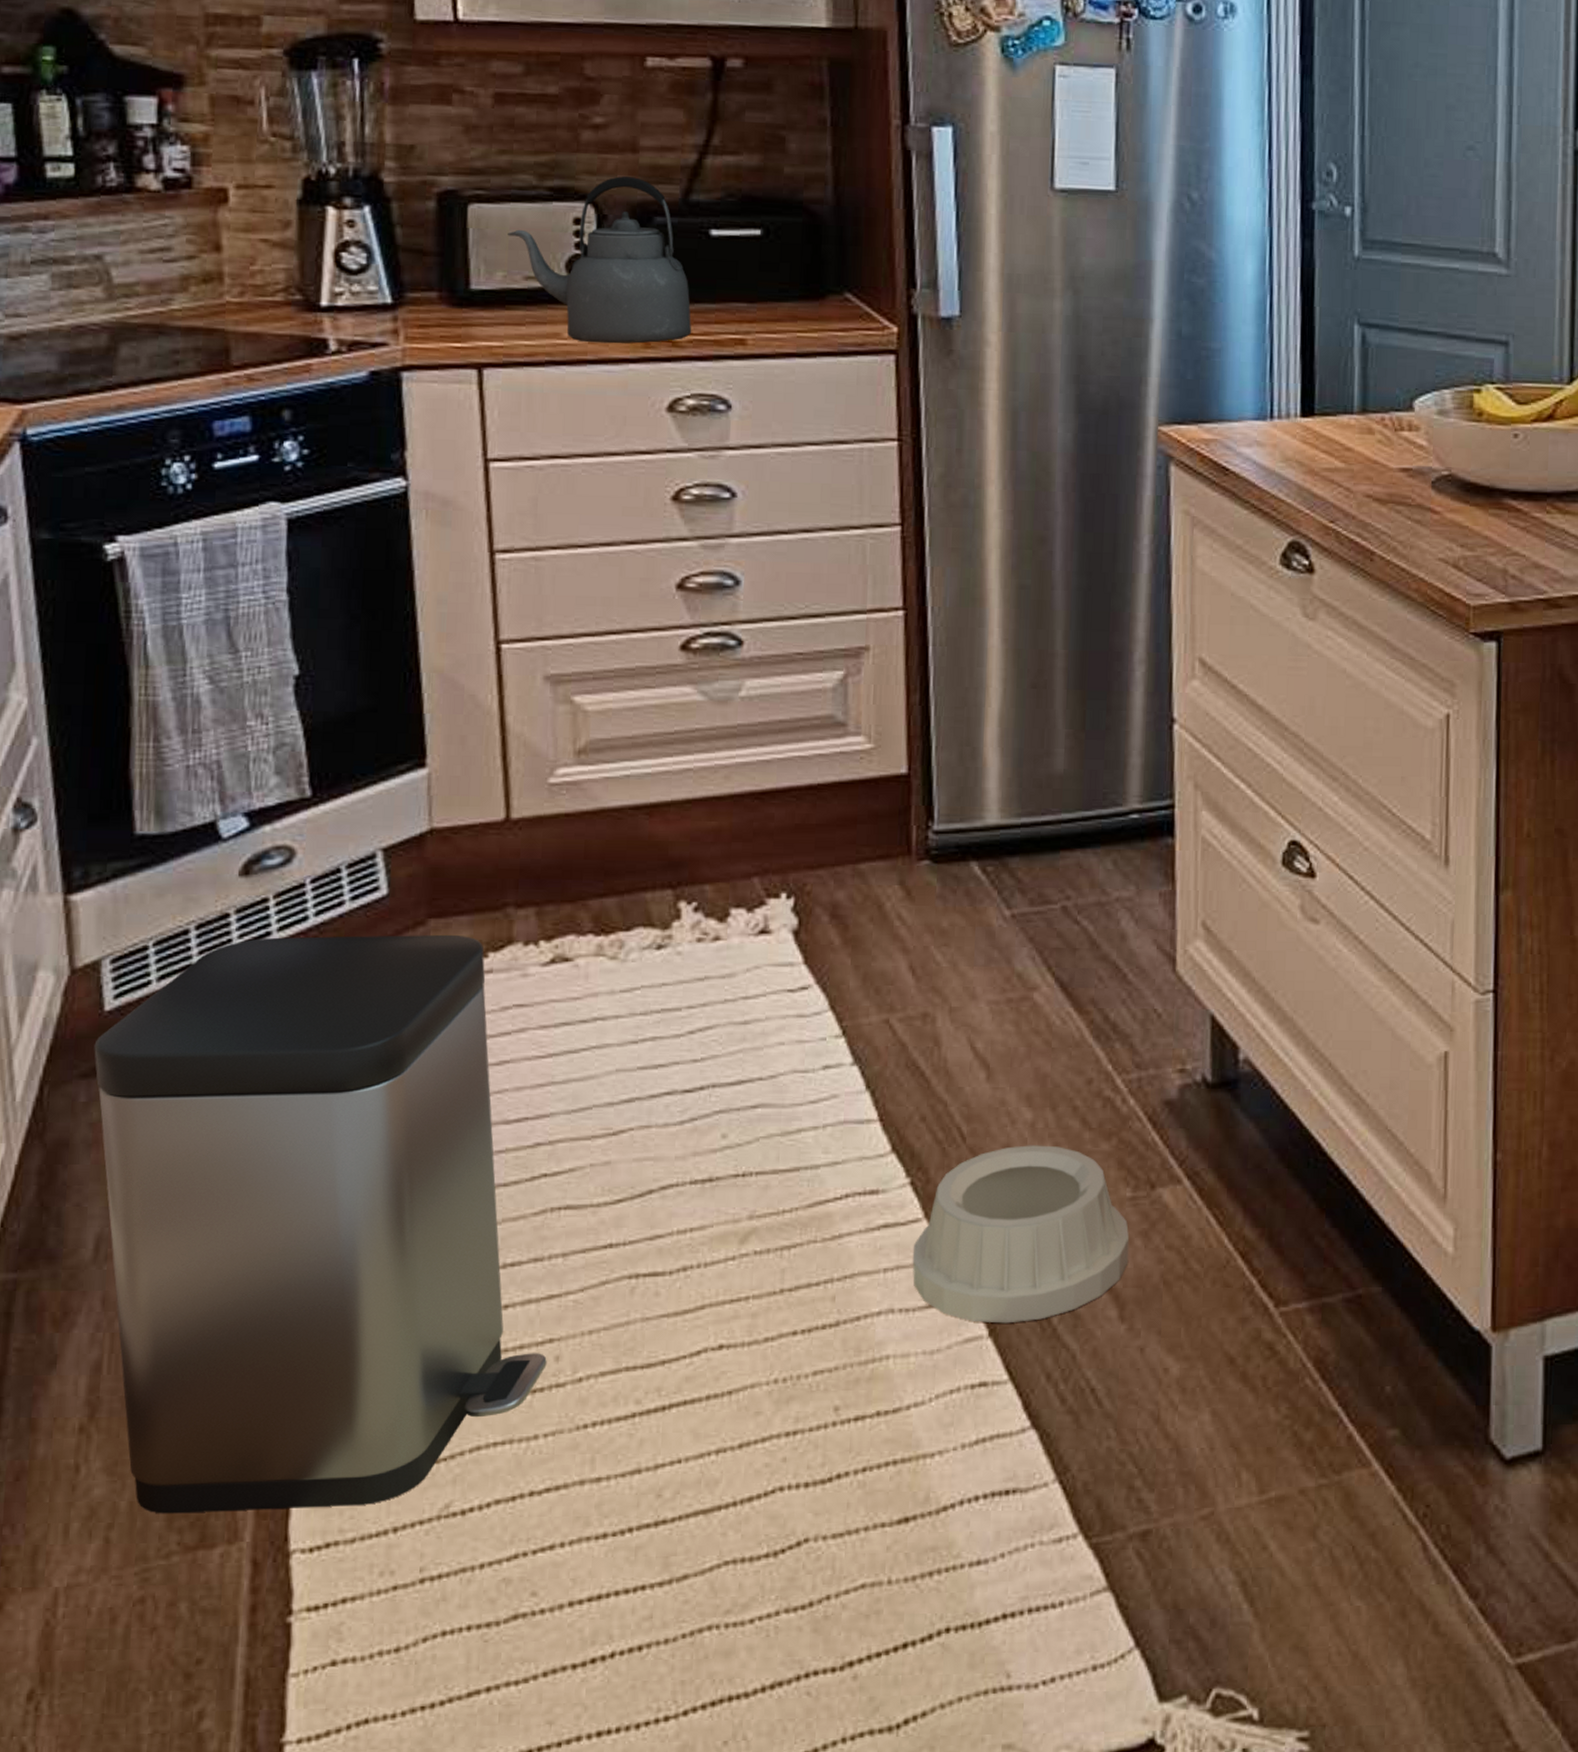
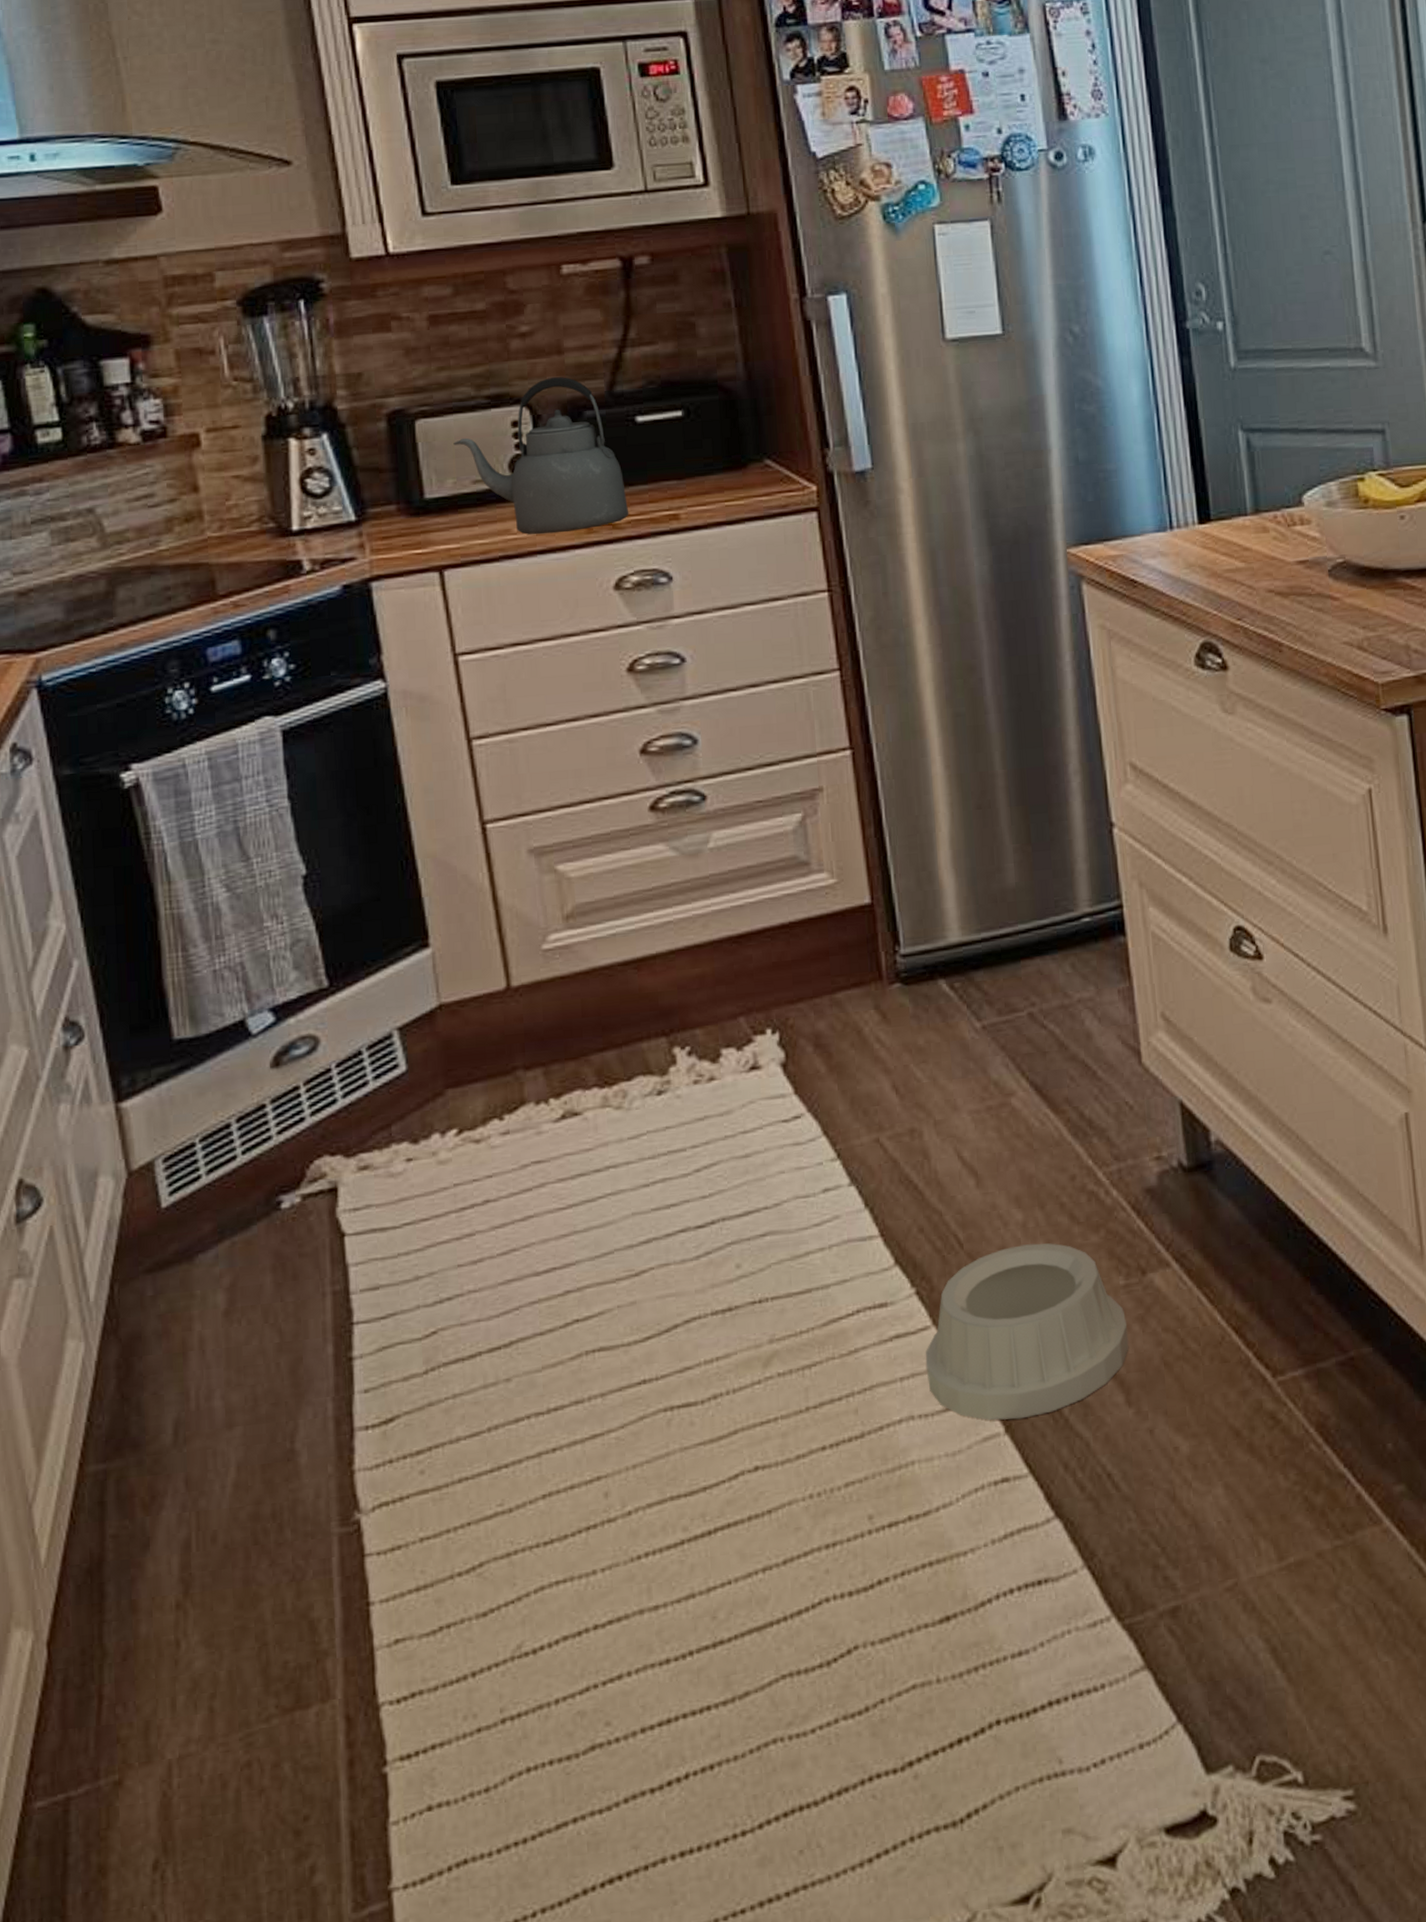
pedal bin: present [94,934,547,1514] -> none [155,1101,597,1680]

